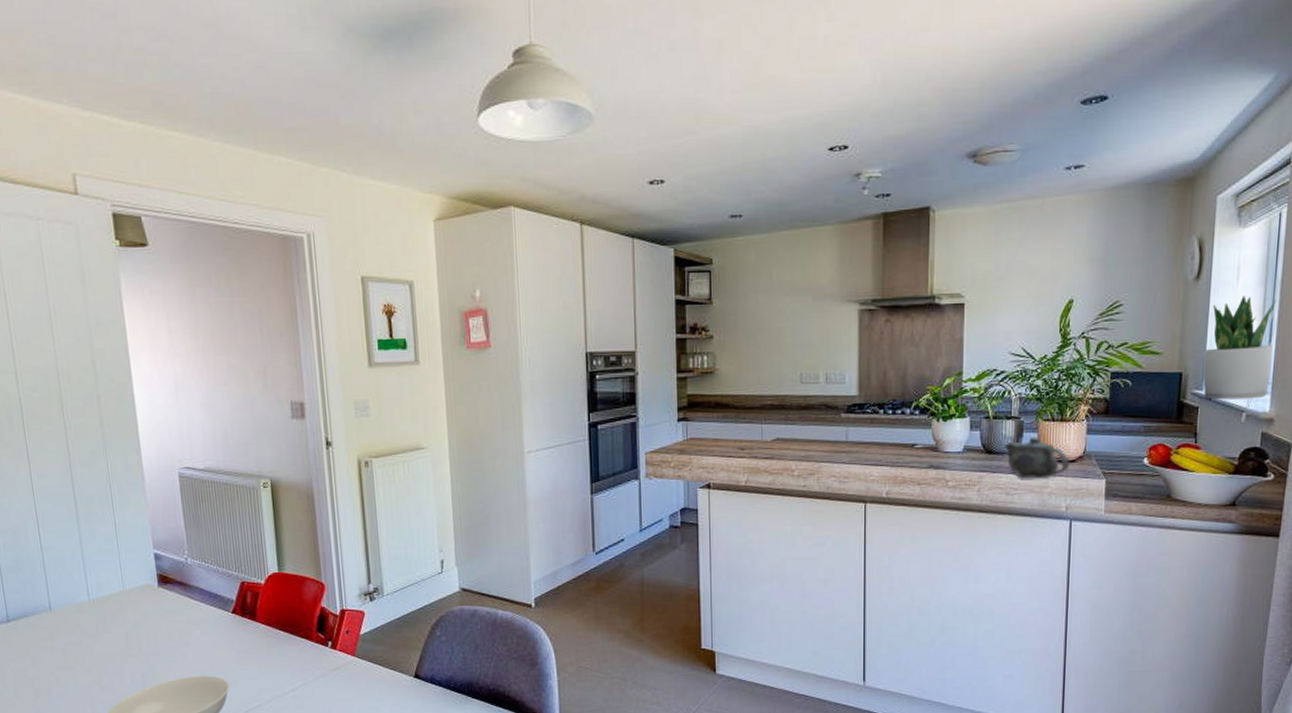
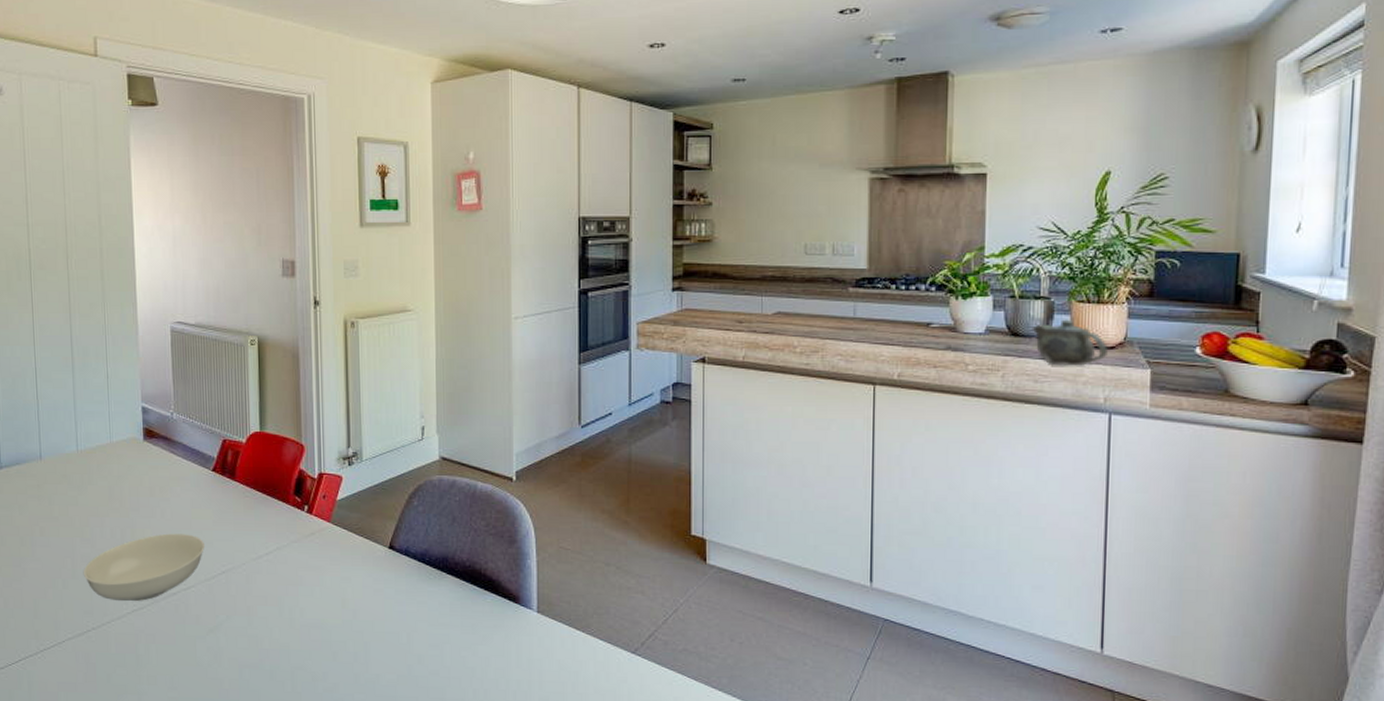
planter: present [1202,296,1277,400] -> none [1264,170,1352,285]

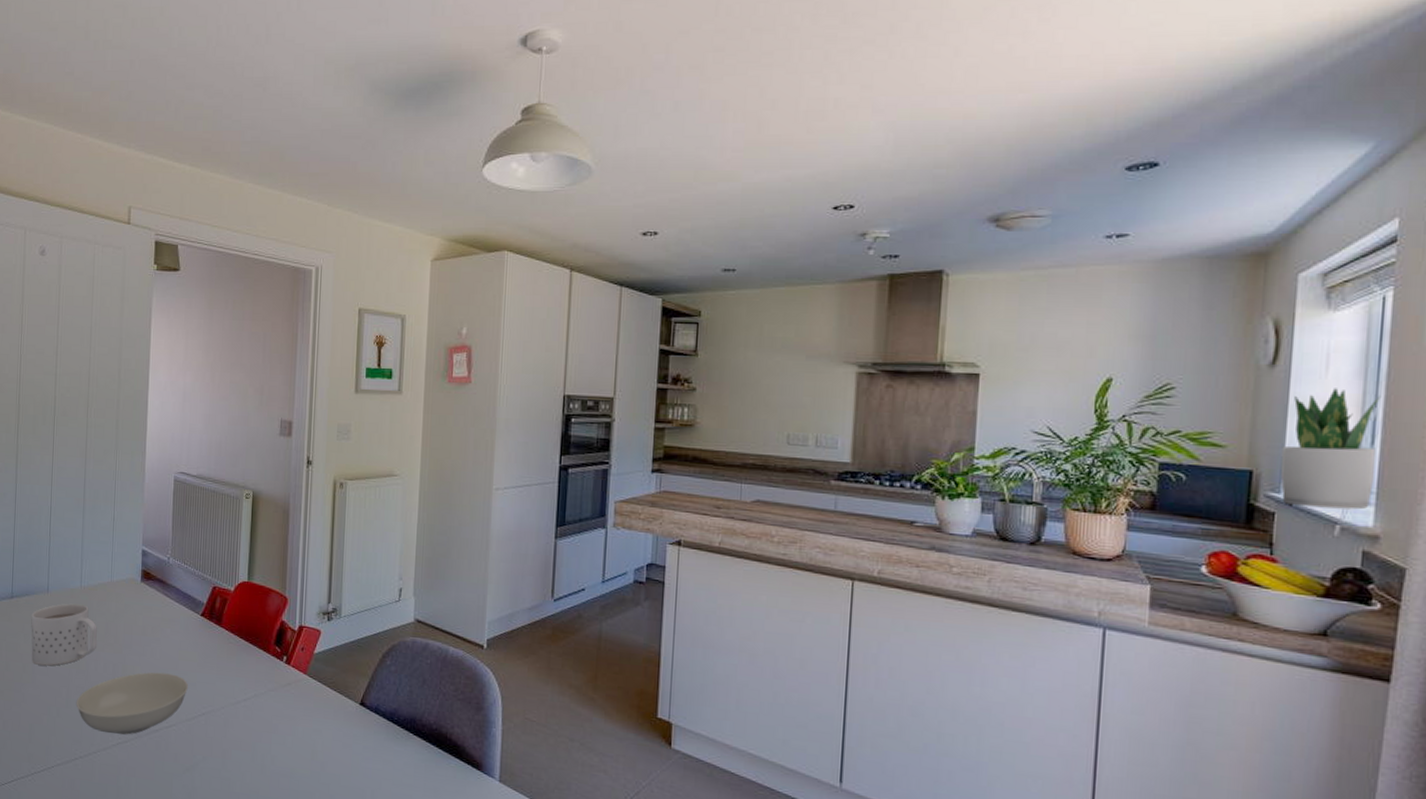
mug: none [24,469,101,537] -> present [31,603,98,666]
teapot: present [1032,319,1108,366] -> none [1022,526,1104,576]
planter: none [1264,170,1352,285] -> present [1280,388,1382,510]

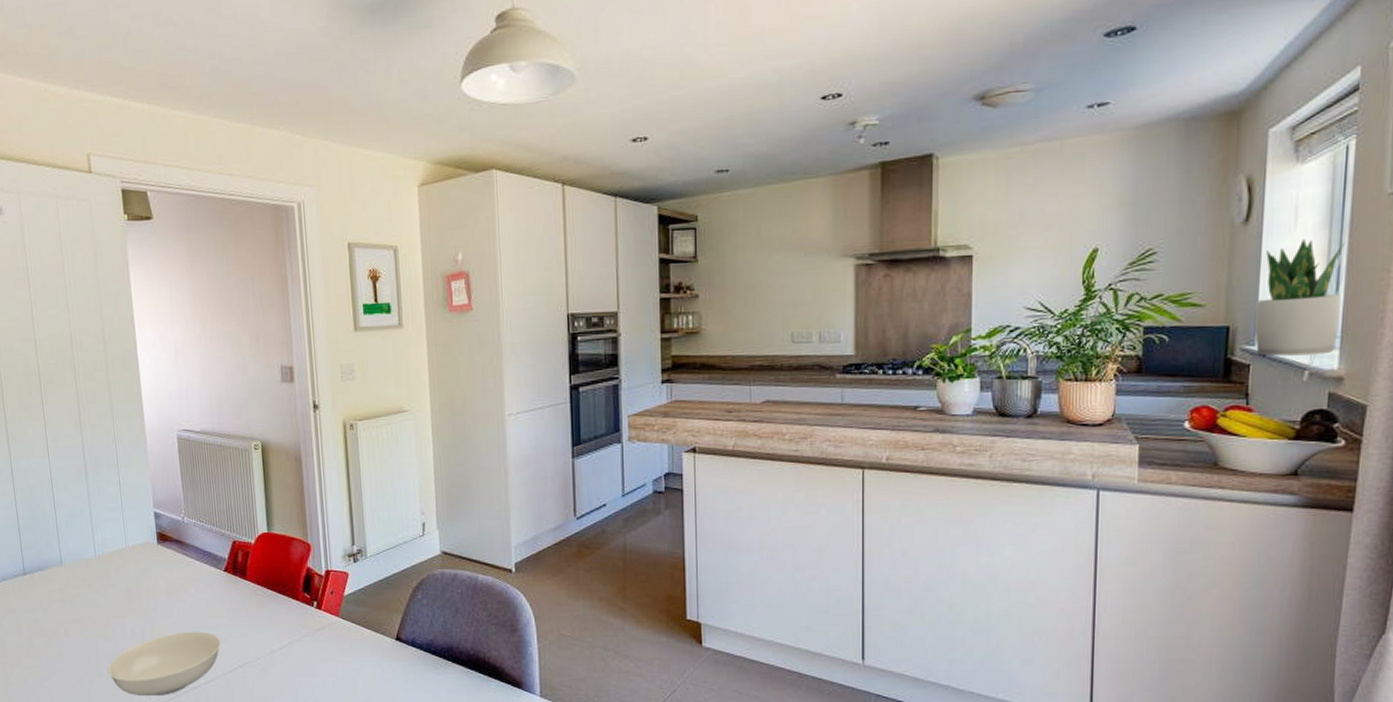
mug: present [31,603,98,666] -> none [48,573,122,638]

